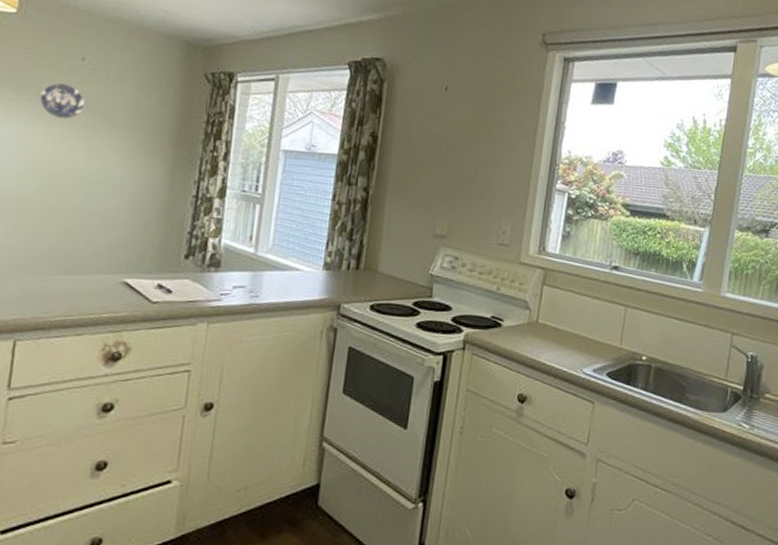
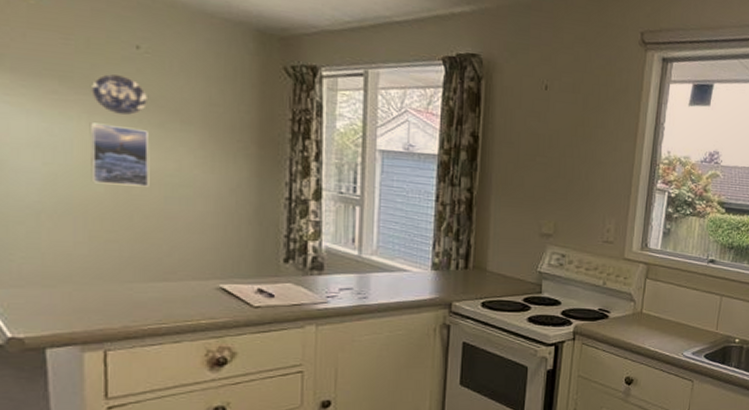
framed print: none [27,126,81,184] -> present [89,122,150,187]

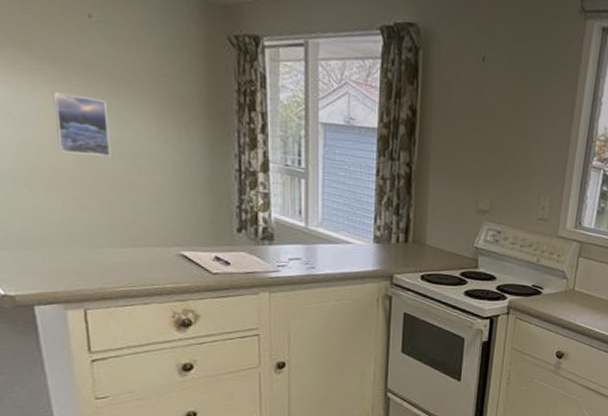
plate: present [92,74,147,116] -> none [51,43,103,86]

